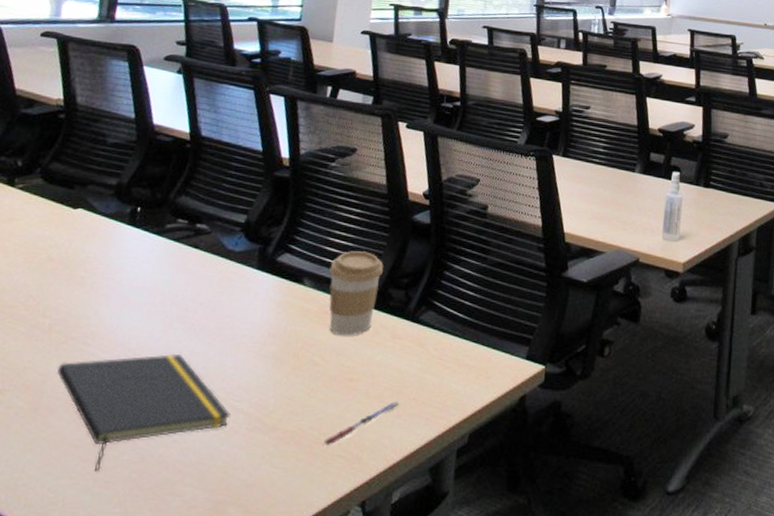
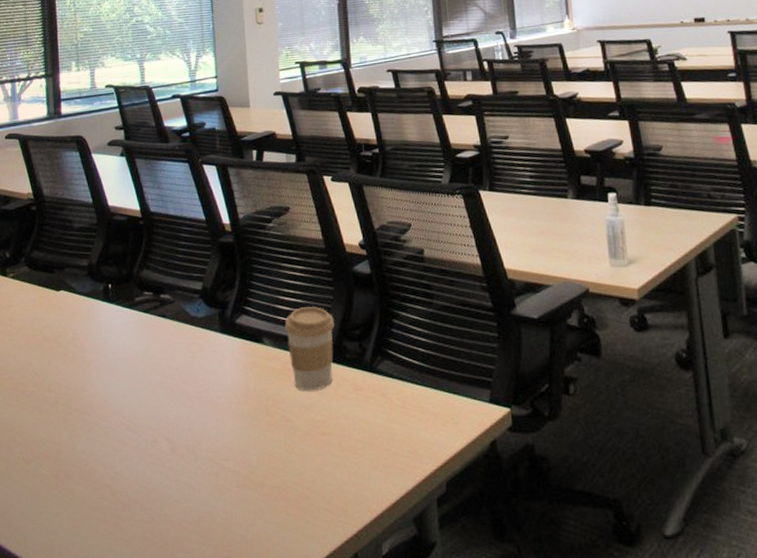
notepad: present [57,354,231,471] -> none [68,419,220,531]
pen: present [323,401,400,446] -> none [308,453,373,500]

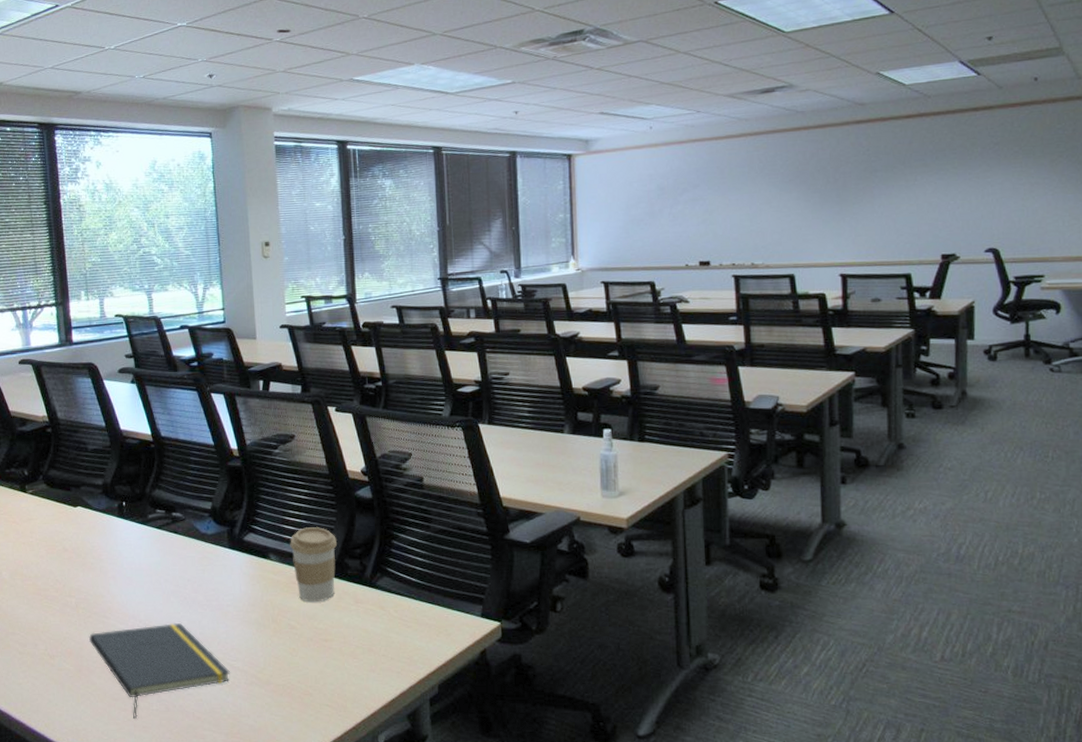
notepad: none [68,419,220,531] -> present [89,623,230,719]

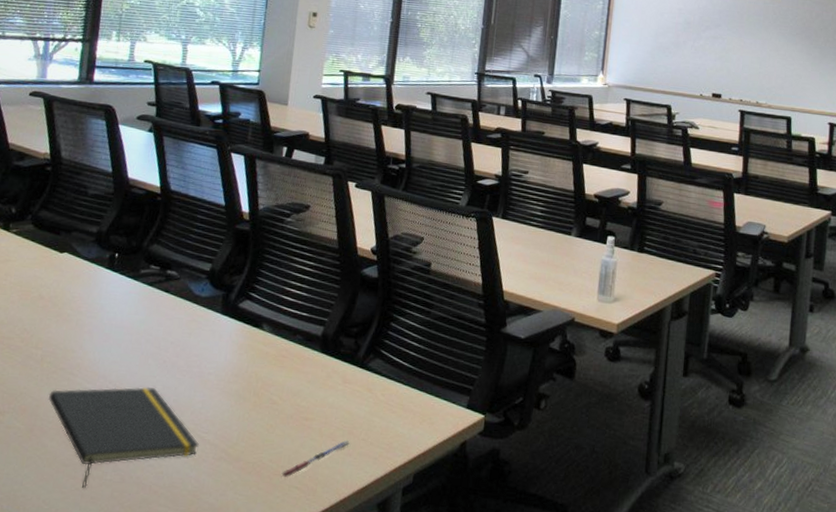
coffee cup: present [290,527,337,603] -> none [286,300,335,379]
pen: none [311,658,371,697] -> present [281,440,350,478]

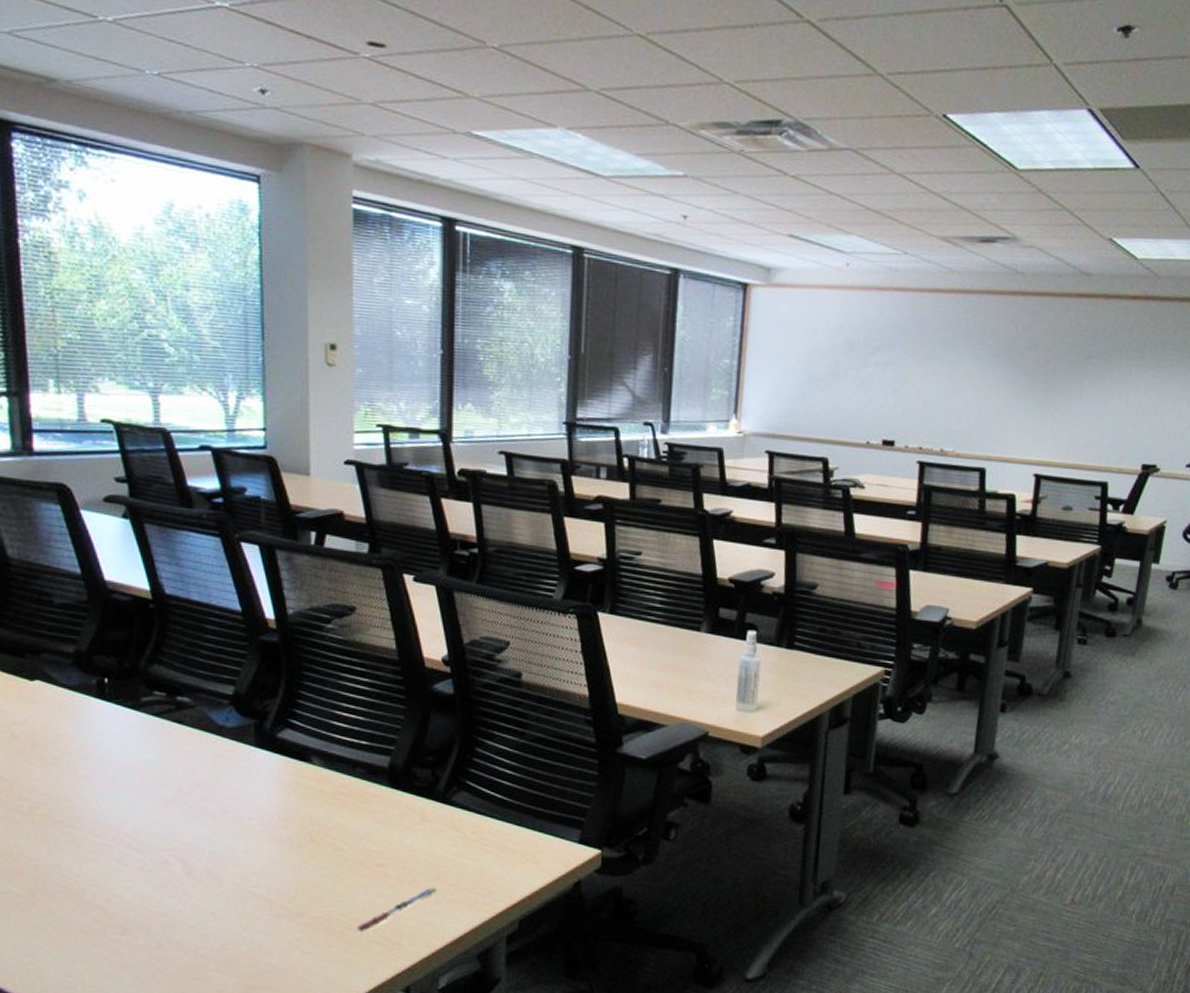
notepad: present [49,387,199,488] -> none [49,838,249,956]

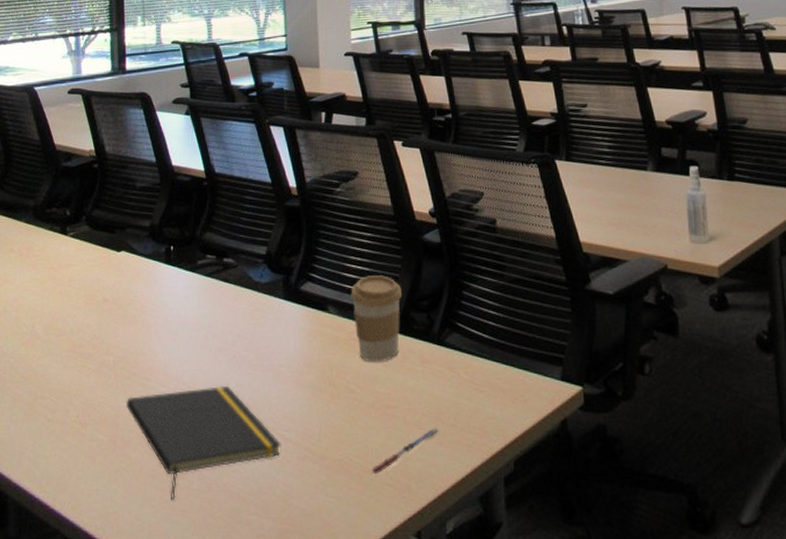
notepad: none [49,838,249,956] -> present [126,386,281,500]
coffee cup: none [340,726,403,819] -> present [351,275,402,362]

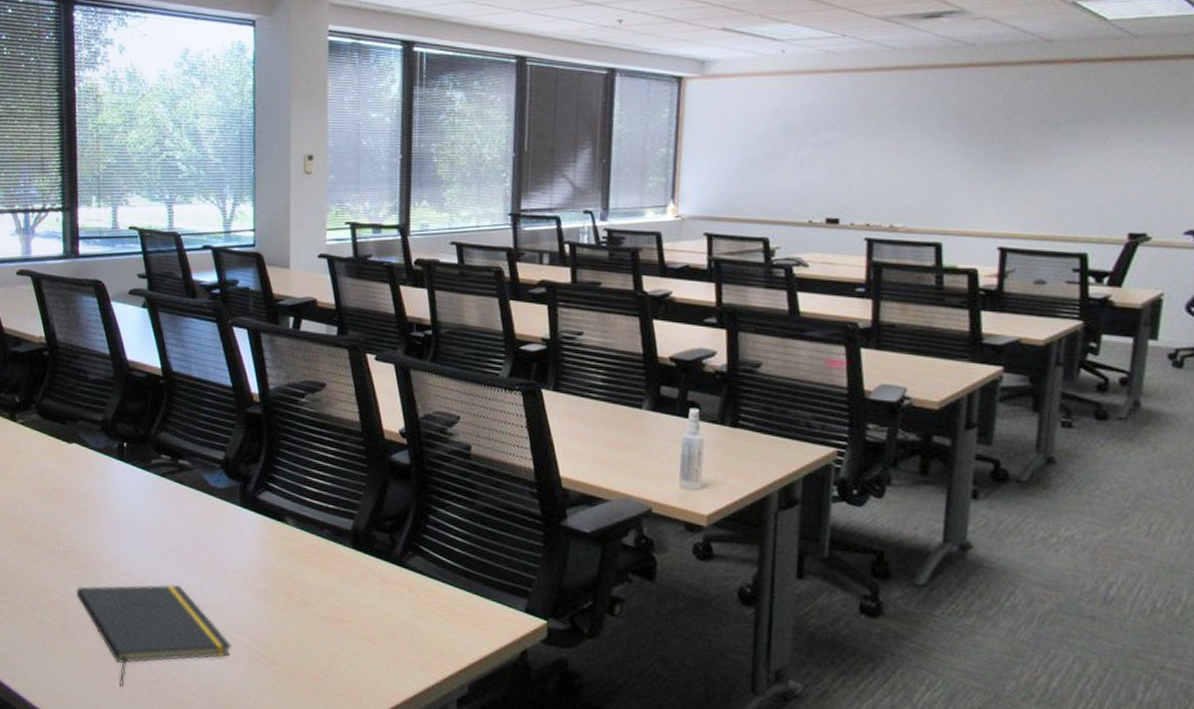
coffee cup: present [351,275,402,362] -> none [310,491,365,577]
pen: present [371,428,439,475] -> none [322,645,394,684]

